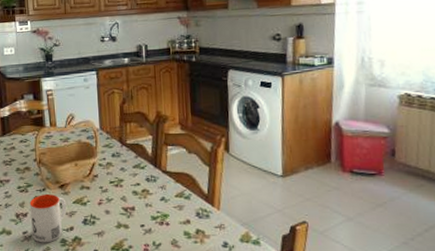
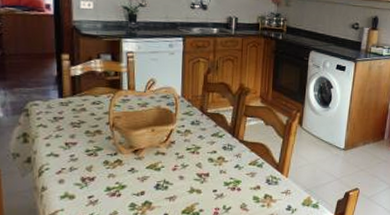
mug: present [29,194,67,243] -> none [98,159,139,207]

